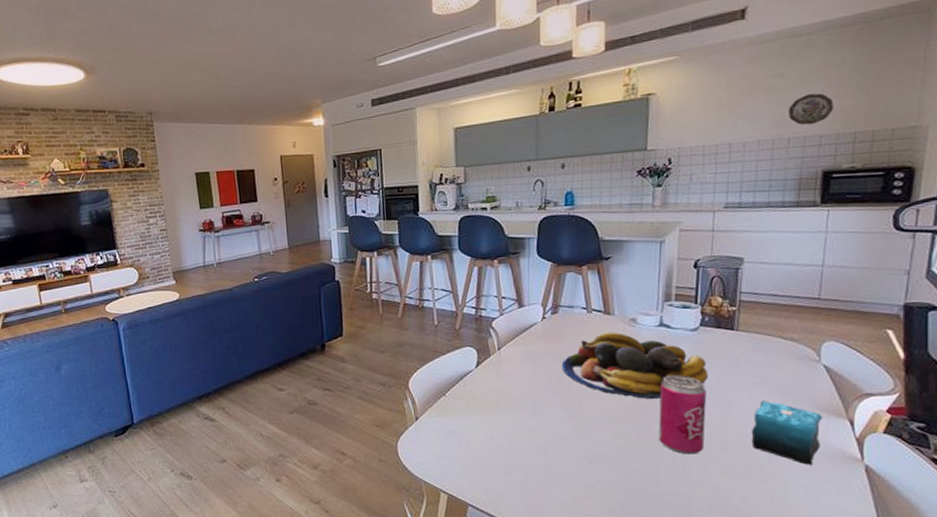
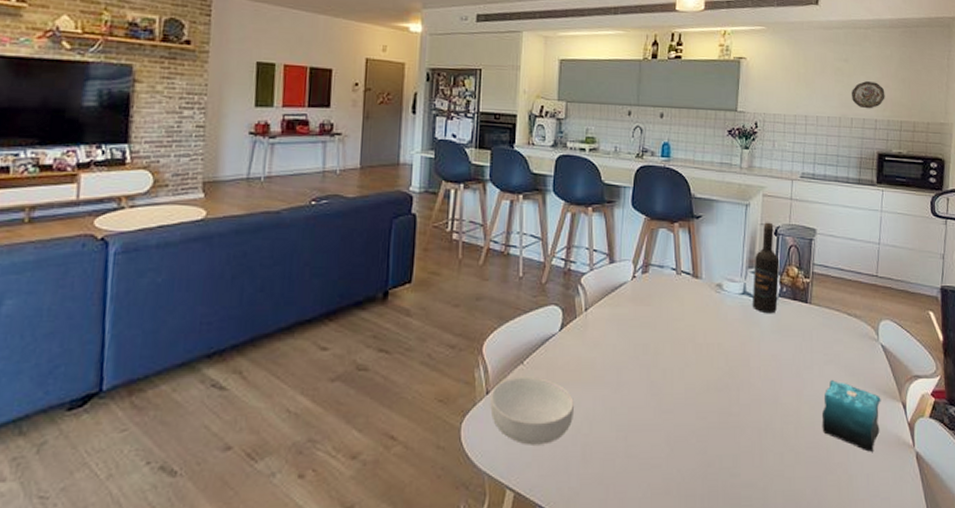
cereal bowl: none [419,405,495,459] -> present [490,376,574,445]
fruit bowl: present [561,332,709,400] -> none [648,297,786,376]
beverage can: present [658,374,707,455] -> none [738,348,784,440]
wine bottle: none [669,256,701,343] -> present [752,222,780,314]

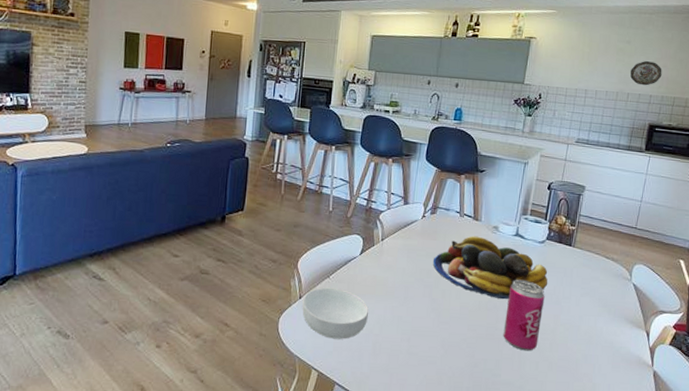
fruit bowl: none [648,297,786,376] -> present [432,236,548,300]
beverage can: none [738,348,784,440] -> present [503,279,545,351]
wine bottle: present [752,222,780,314] -> none [522,178,550,253]
candle: present [821,380,881,452] -> none [573,309,628,367]

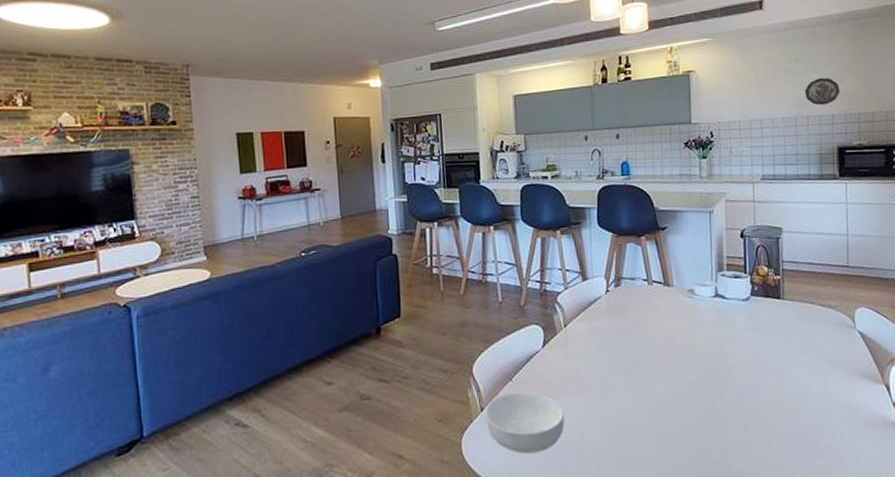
fruit bowl: present [432,236,548,300] -> none [626,304,763,374]
beverage can: present [503,279,545,351] -> none [720,346,765,432]

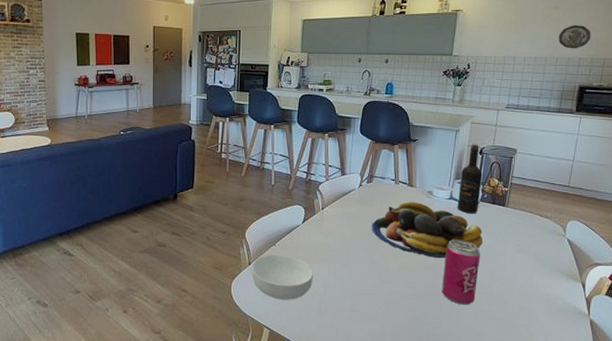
fruit bowl: none [626,304,763,374] -> present [371,201,483,259]
beverage can: none [720,346,765,432] -> present [441,239,481,305]
wine bottle: none [723,226,751,313] -> present [457,144,483,214]

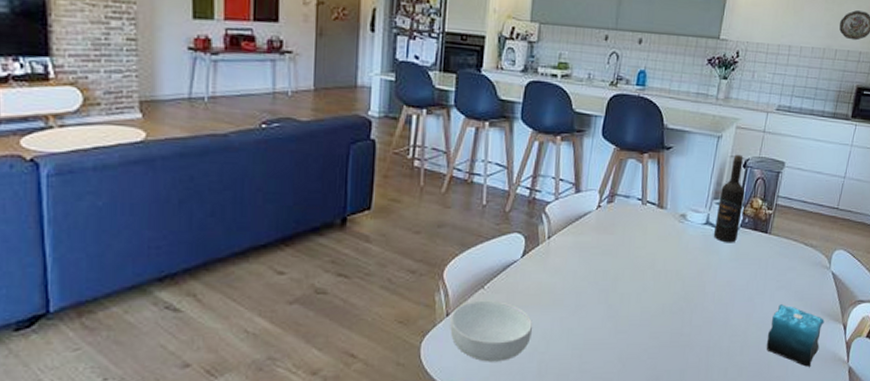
fruit bowl: present [371,201,483,259] -> none [609,227,741,300]
beverage can: present [441,239,481,305] -> none [689,275,737,357]
candle: none [510,264,564,317] -> present [766,304,825,367]

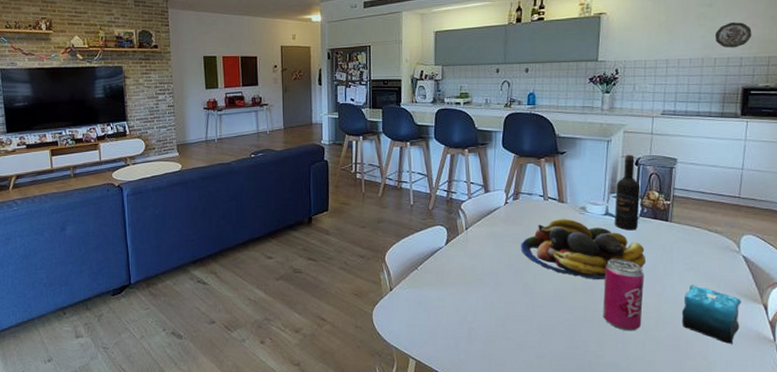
cereal bowl: present [450,300,532,362] -> none [393,278,460,328]
fruit bowl: none [609,227,741,300] -> present [520,218,647,280]
beverage can: none [689,275,737,357] -> present [602,259,645,331]

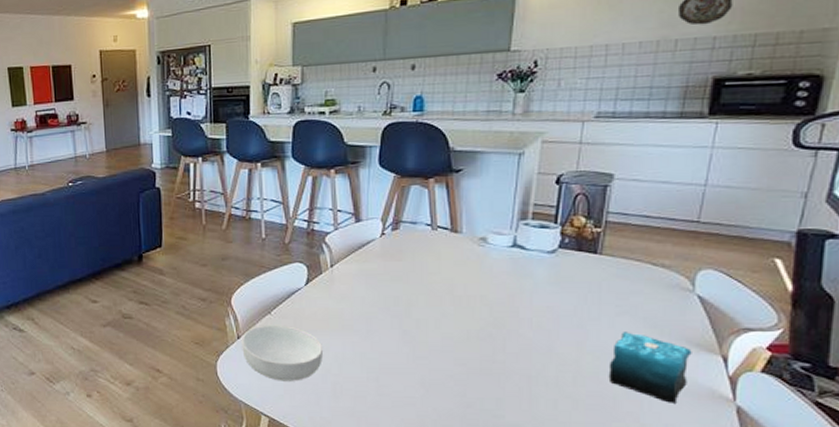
cereal bowl: none [393,278,460,328] -> present [242,325,323,381]
fruit bowl: present [520,218,647,280] -> none [399,251,565,326]
beverage can: present [602,259,645,331] -> none [504,300,561,387]
wine bottle: present [614,154,641,231] -> none [523,170,562,266]

